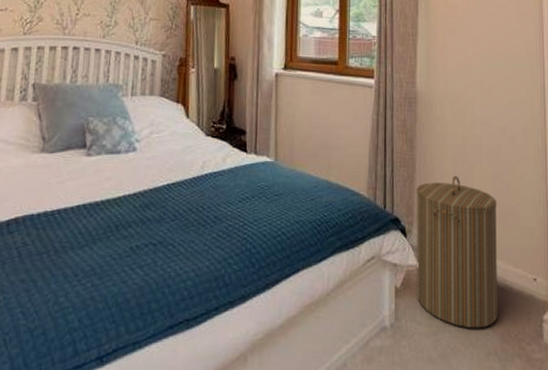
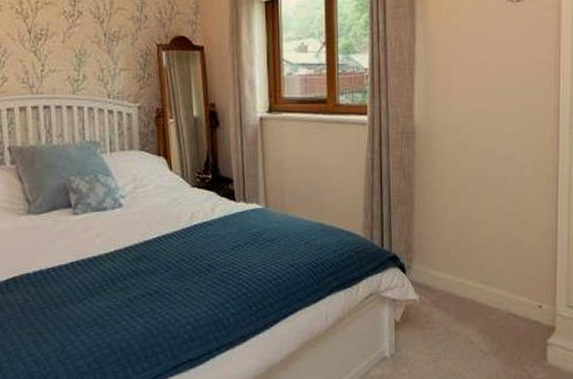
laundry hamper: present [416,175,498,329] -> none [416,210,502,355]

